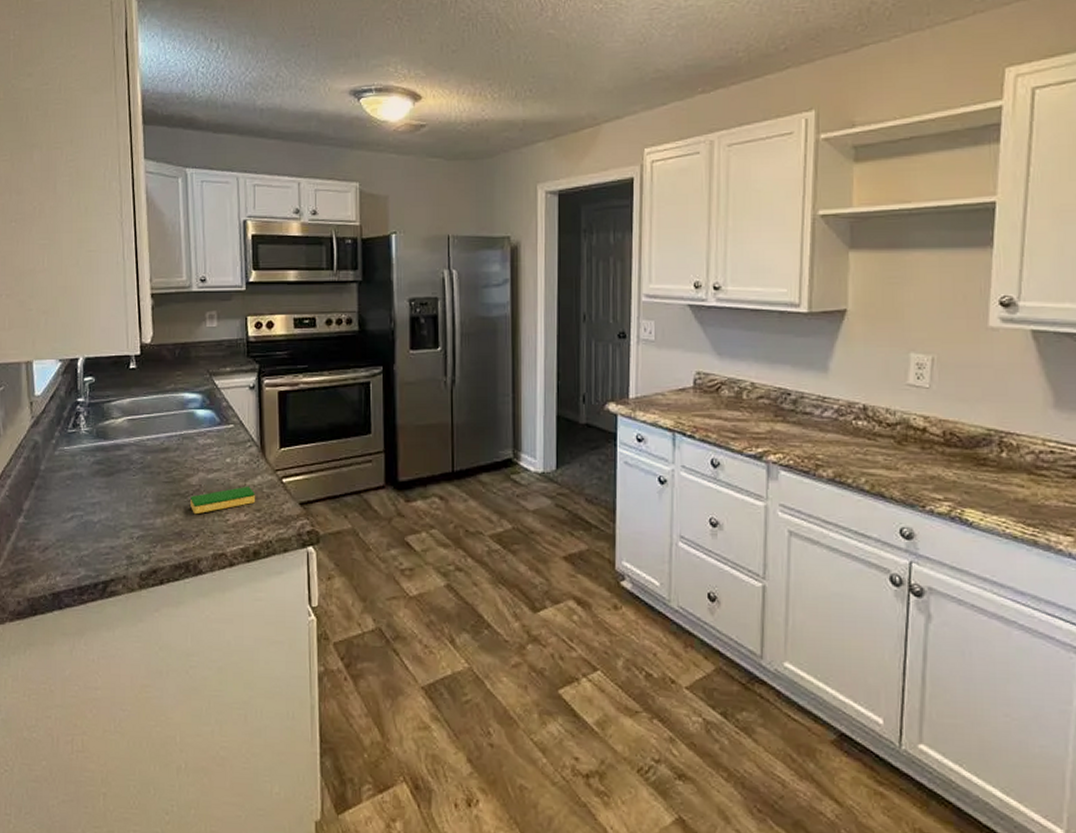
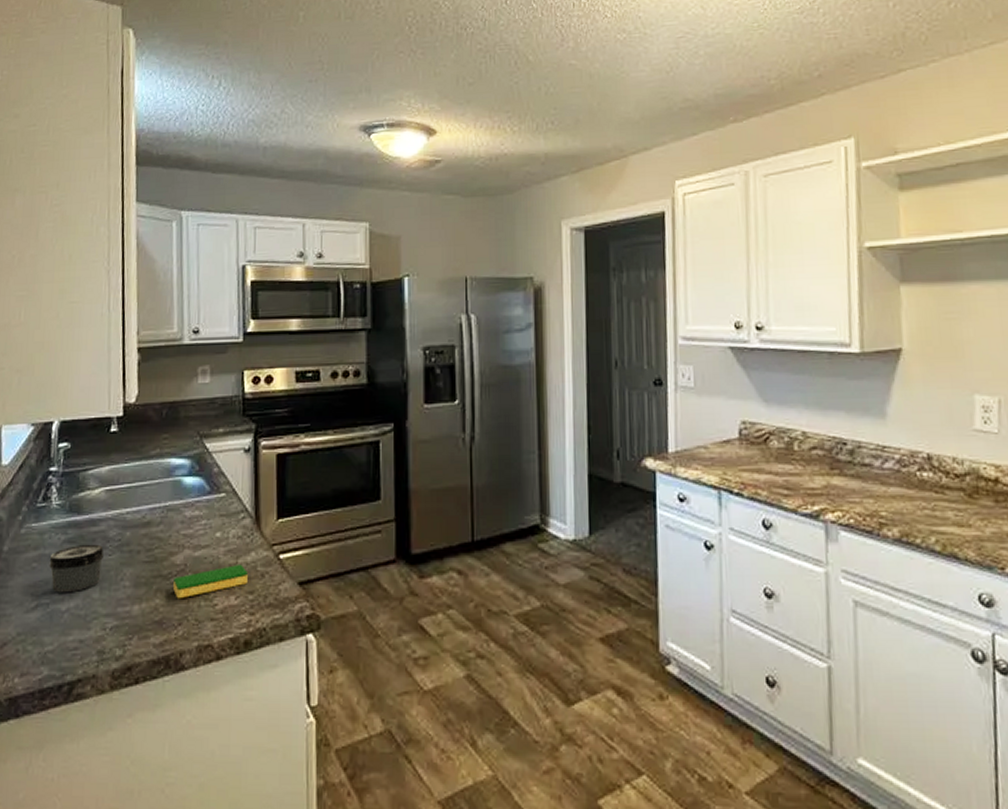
jar: none [81,465,129,507] -> present [49,544,105,593]

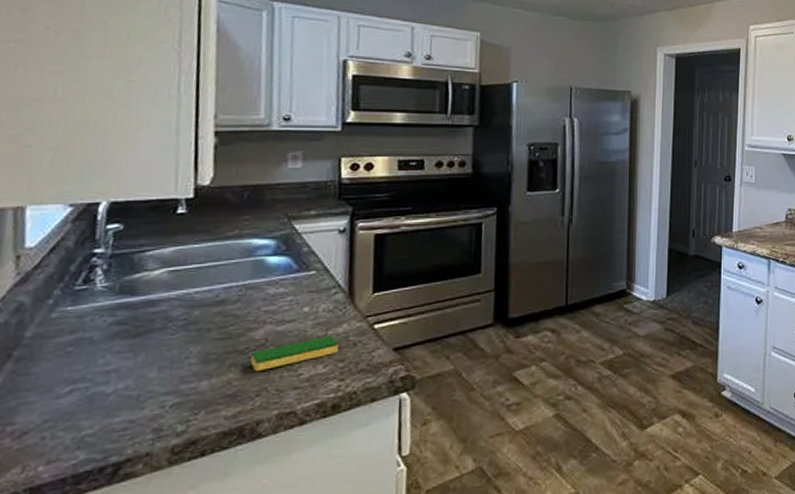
jar: present [49,544,105,593] -> none [90,324,165,376]

